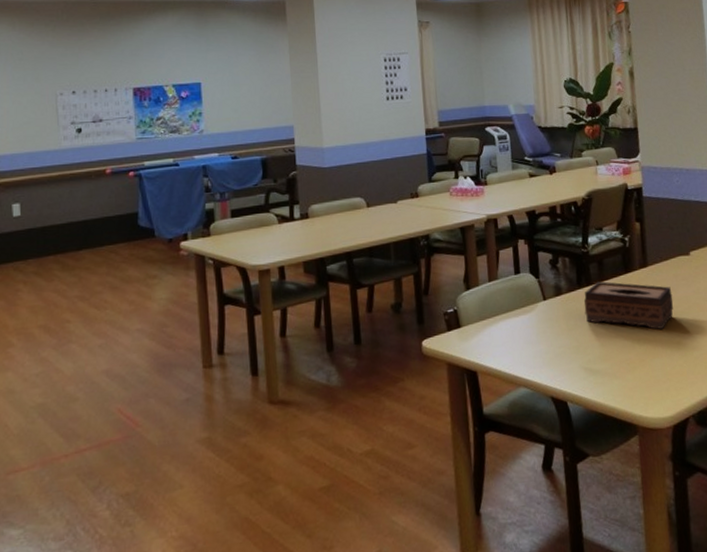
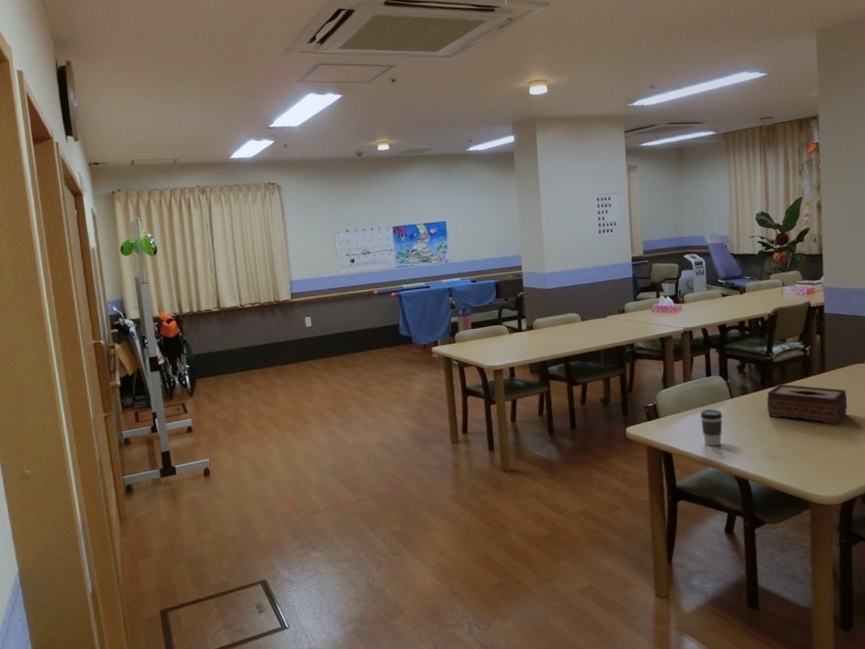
coffee cup: none [508,314,535,361] -> present [699,409,723,446]

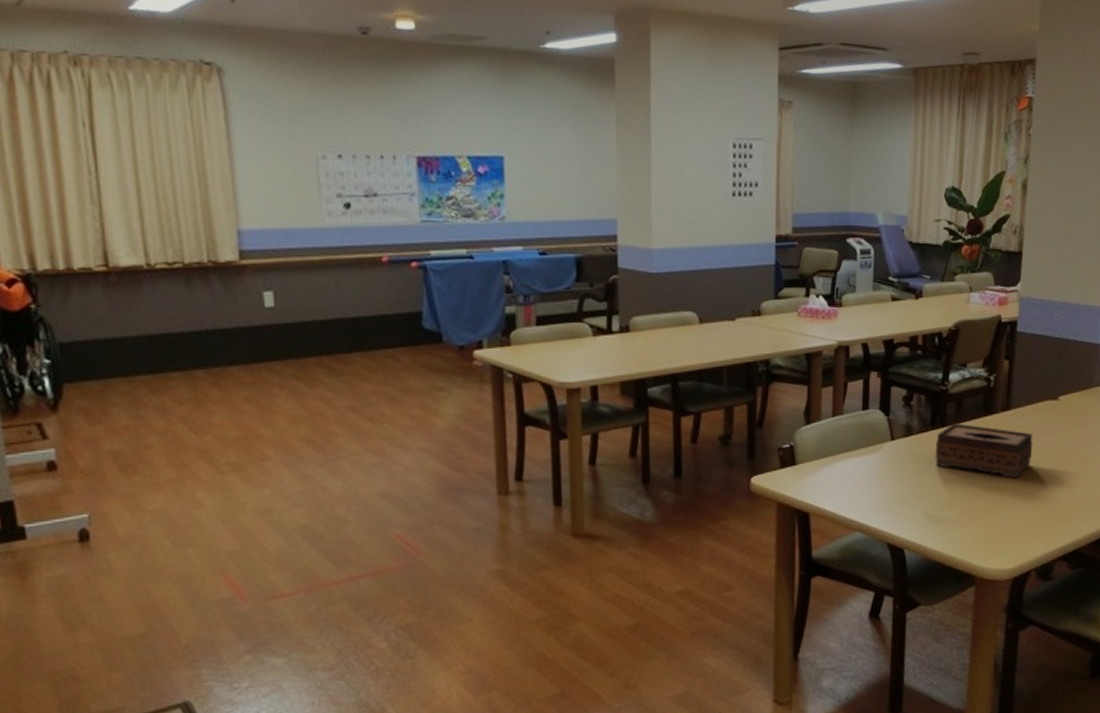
coffee cup: present [699,409,723,446] -> none [849,454,879,504]

